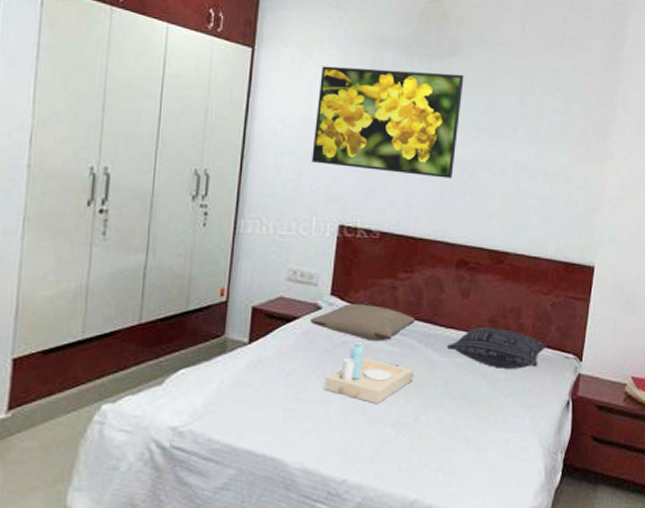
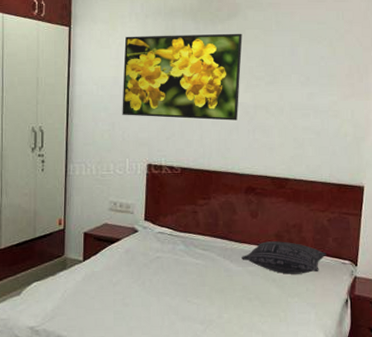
pillow: present [310,303,415,342] -> none [130,226,214,256]
serving tray: present [324,343,414,404] -> none [144,257,216,306]

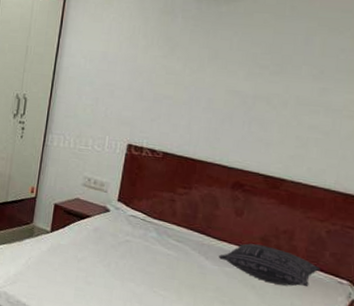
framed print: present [122,33,243,121] -> none [107,11,250,110]

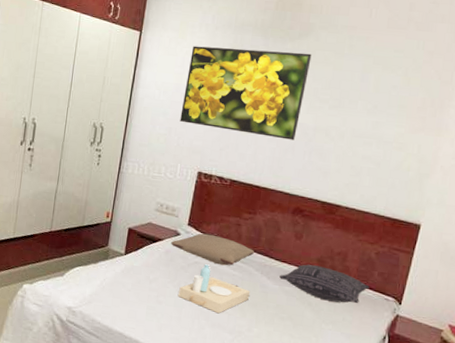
pillow: none [100,209,190,245] -> present [171,233,254,266]
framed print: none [107,11,250,110] -> present [180,46,312,140]
serving tray: none [109,243,187,296] -> present [178,264,251,314]

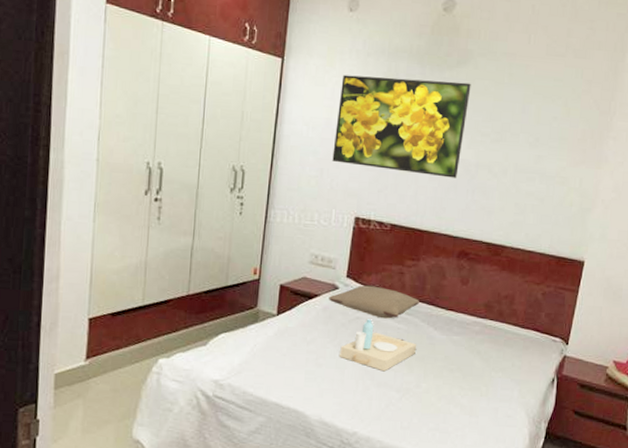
pillow: present [279,264,370,304] -> none [447,311,537,349]

